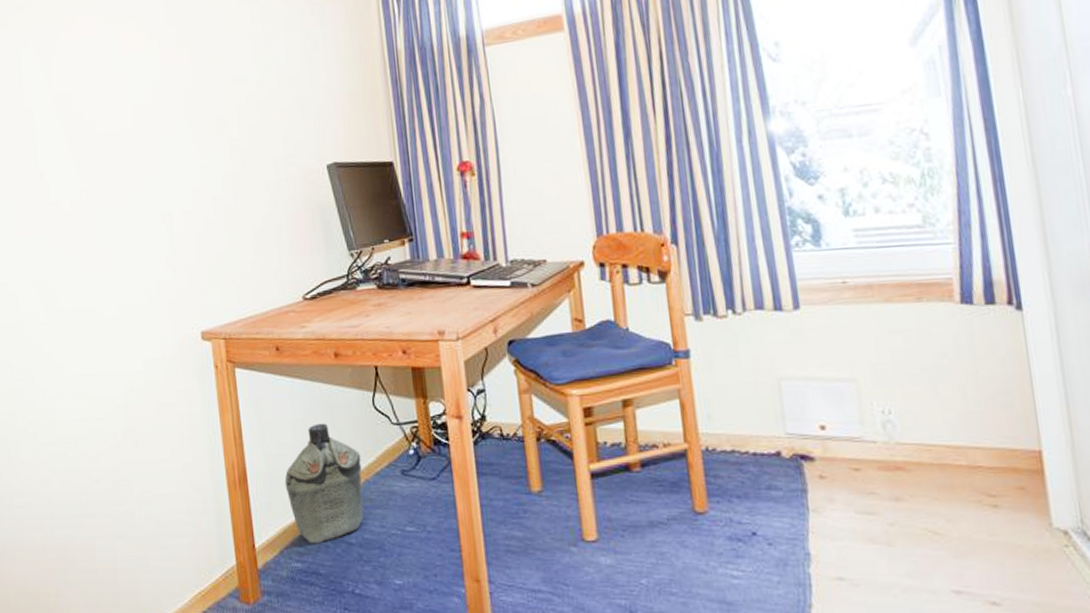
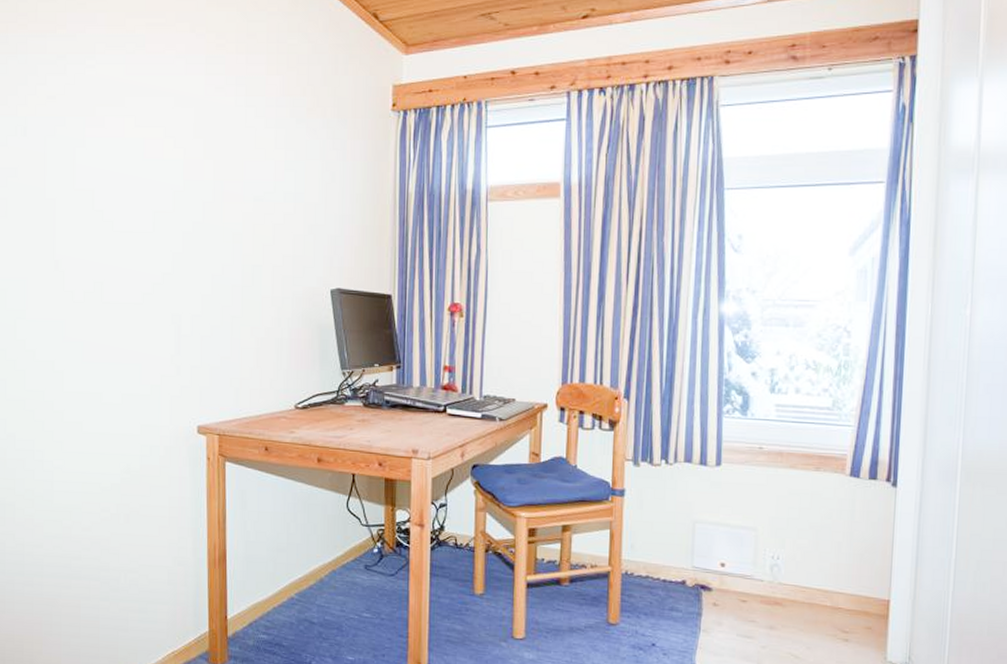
military canteen: present [284,423,364,544] -> none [260,518,331,621]

